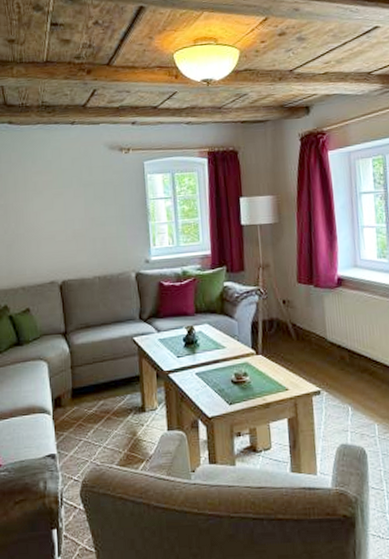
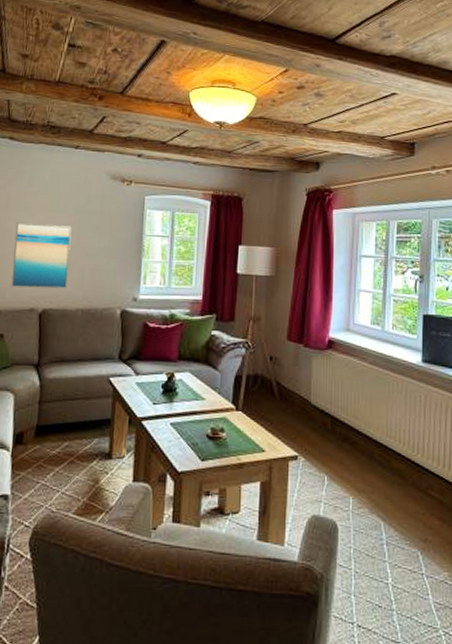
wall art: none [26,199,82,264] -> present [11,222,72,289]

